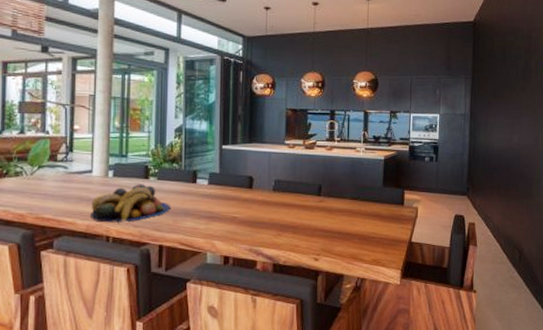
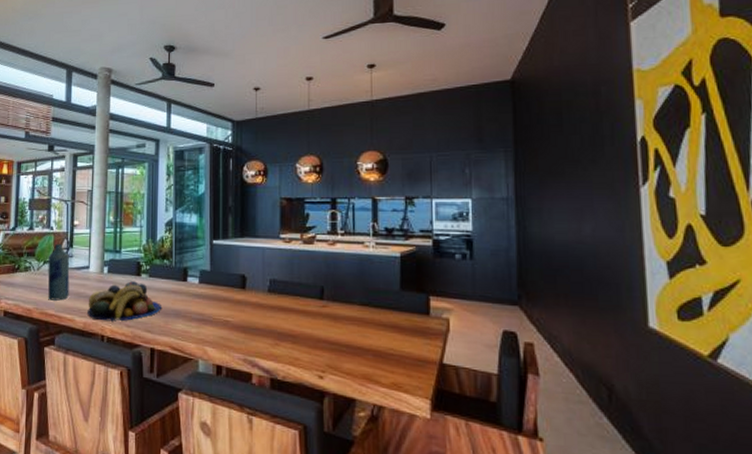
bottle: none [43,149,70,205] -> present [48,244,70,301]

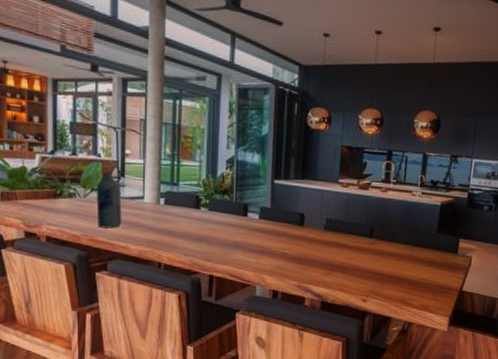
fruit bowl: present [87,281,161,321] -> none [143,213,221,250]

